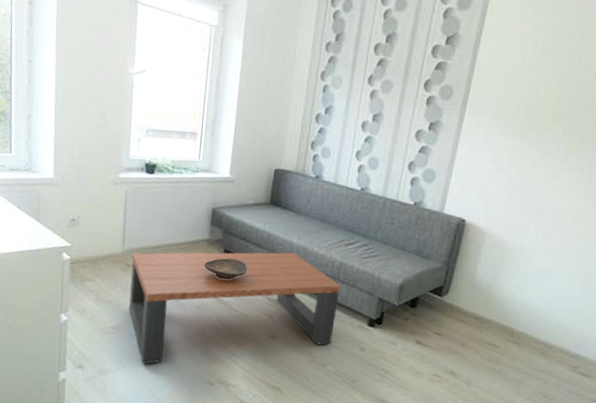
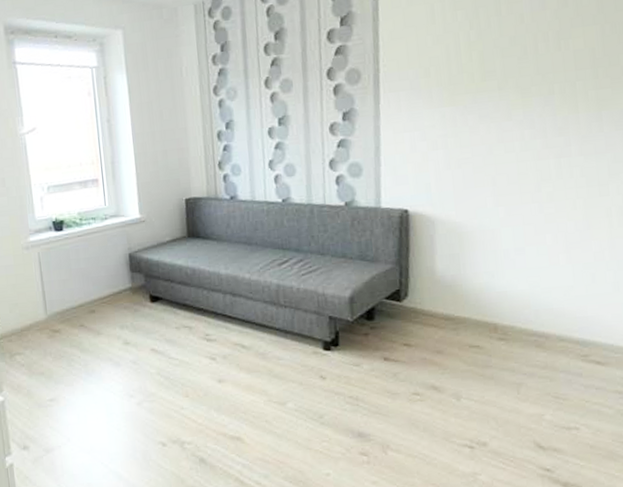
coffee table: present [129,252,341,364] -> none [56,284,286,434]
decorative bowl: present [203,257,248,280] -> none [131,302,179,327]

